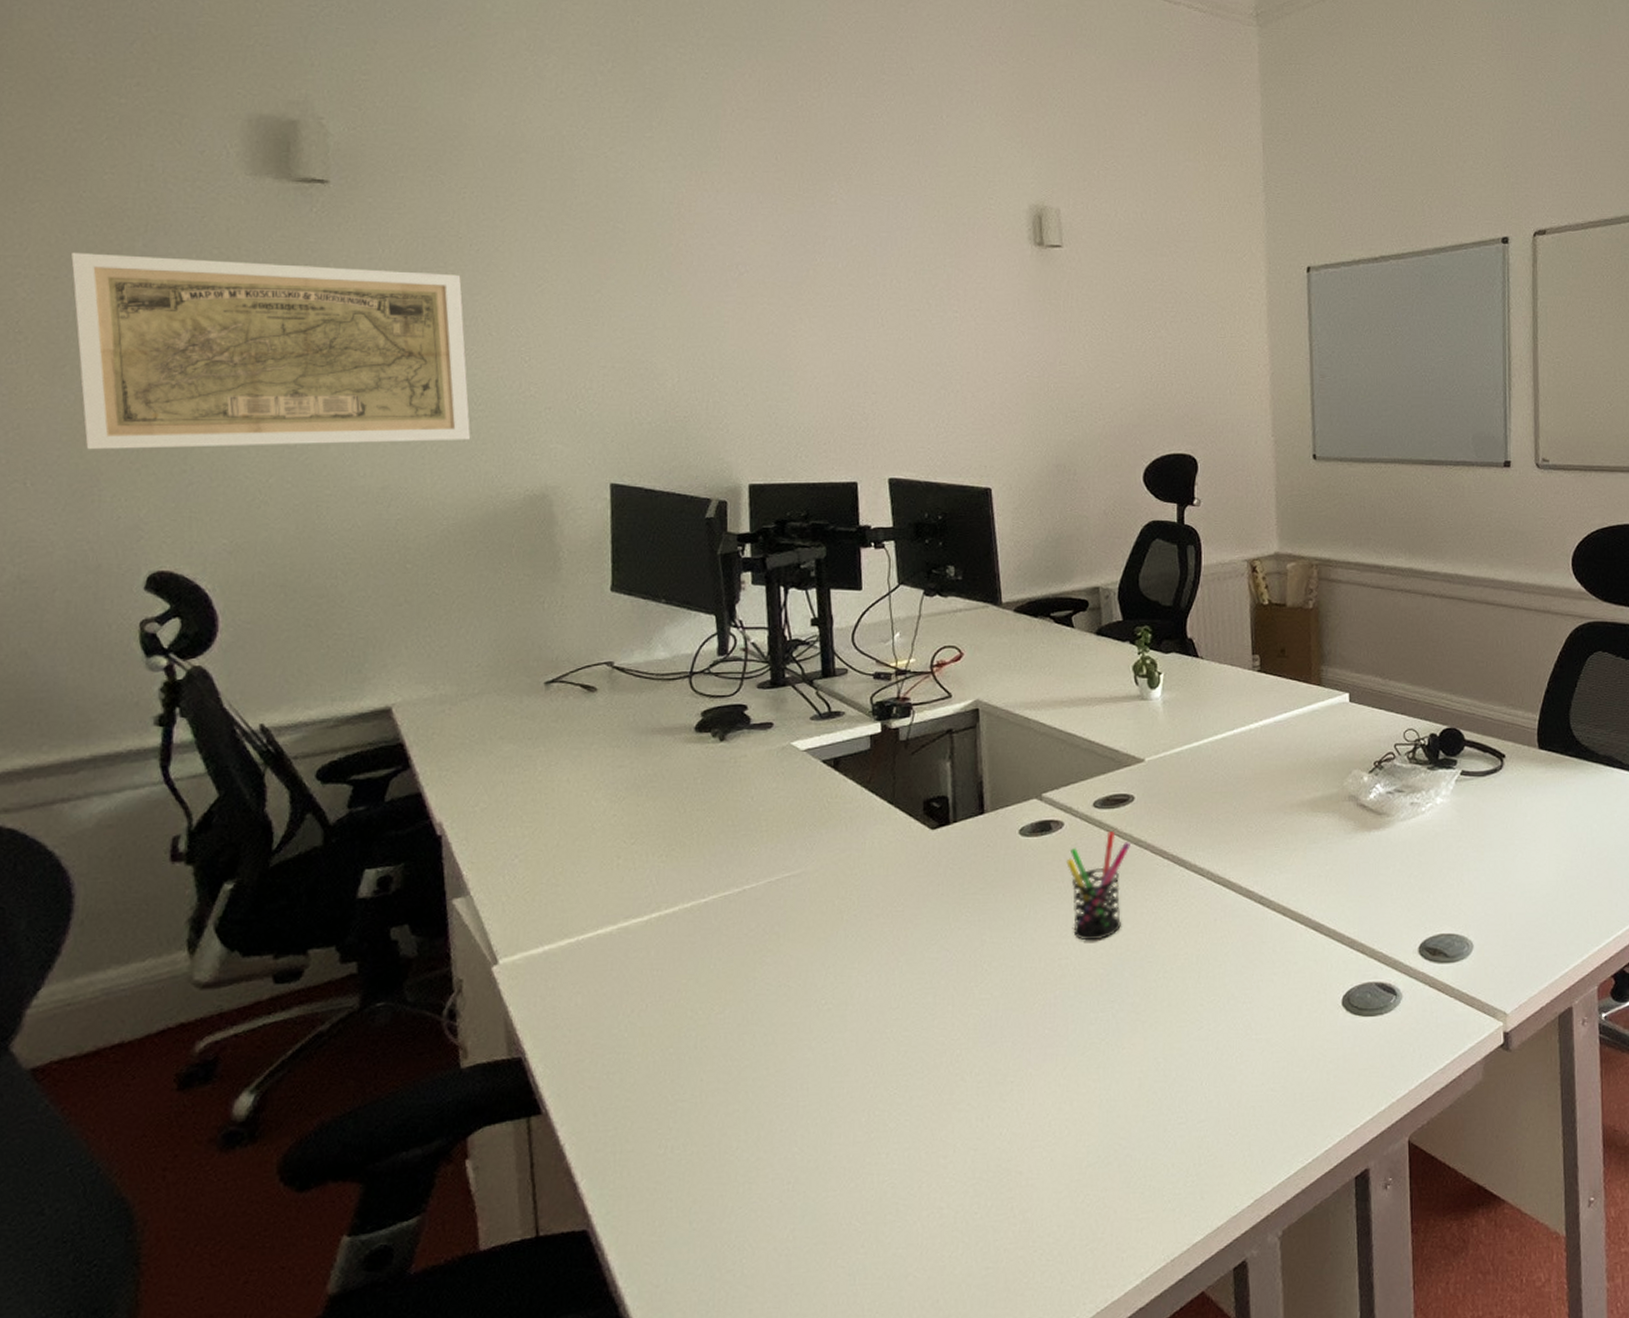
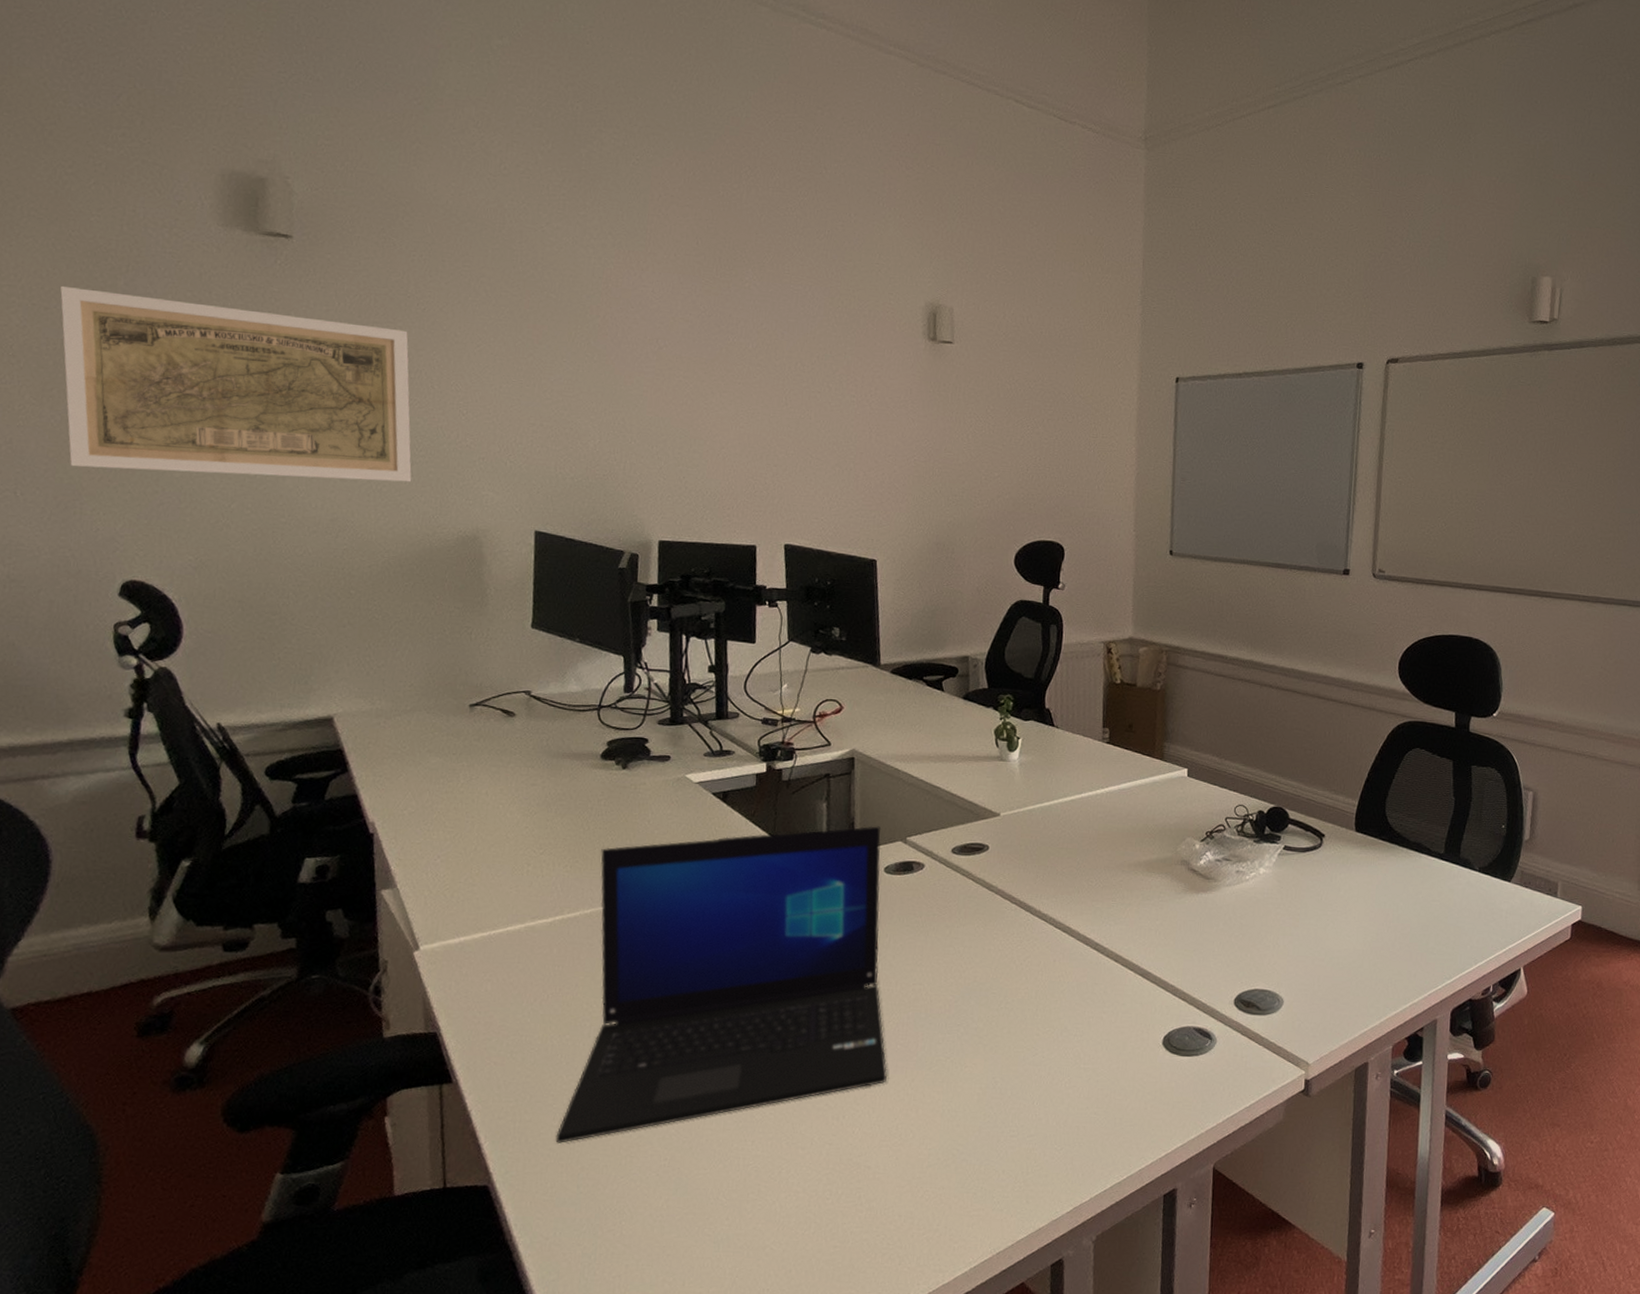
laptop: none [662,783,1036,1174] -> present [555,826,888,1143]
pen holder: present [1066,831,1130,941] -> none [925,875,983,971]

